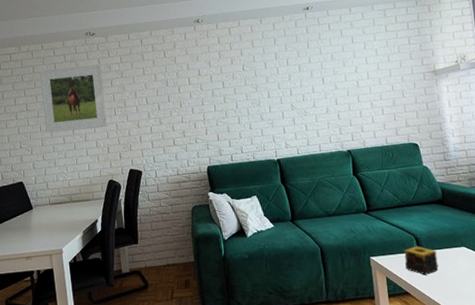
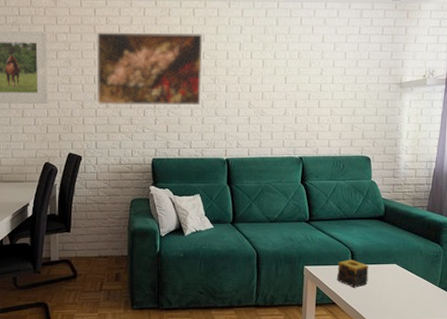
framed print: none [145,49,247,123] -> present [96,32,203,106]

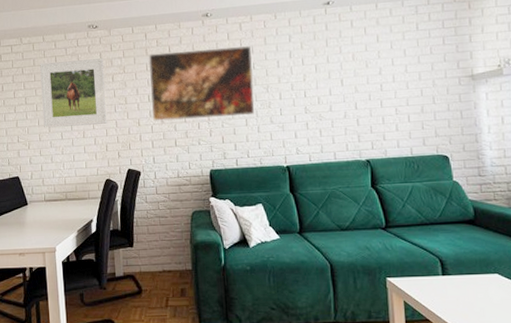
candle: present [337,259,369,288] -> none [426,269,466,302]

